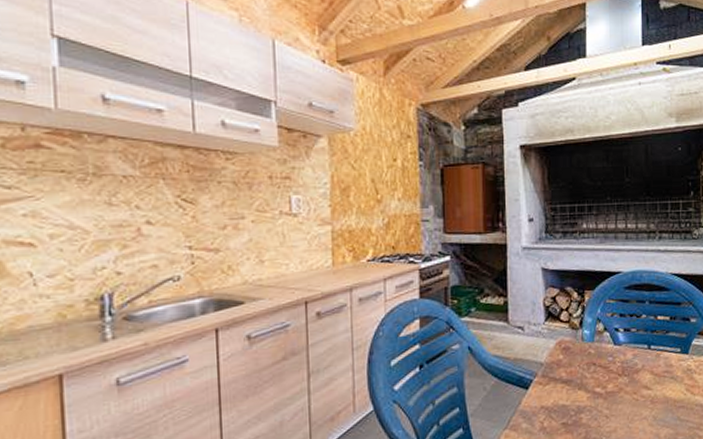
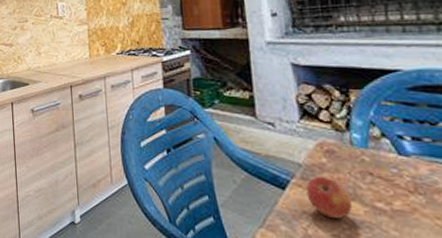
apple: none [545,372,579,409] -> present [306,177,353,219]

